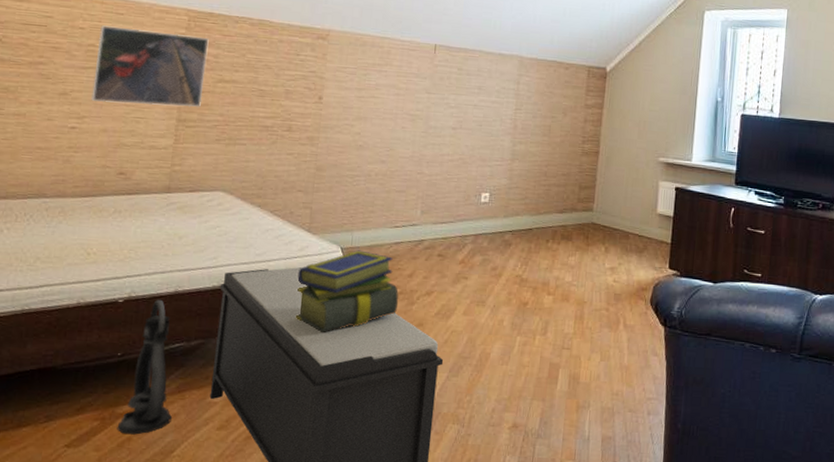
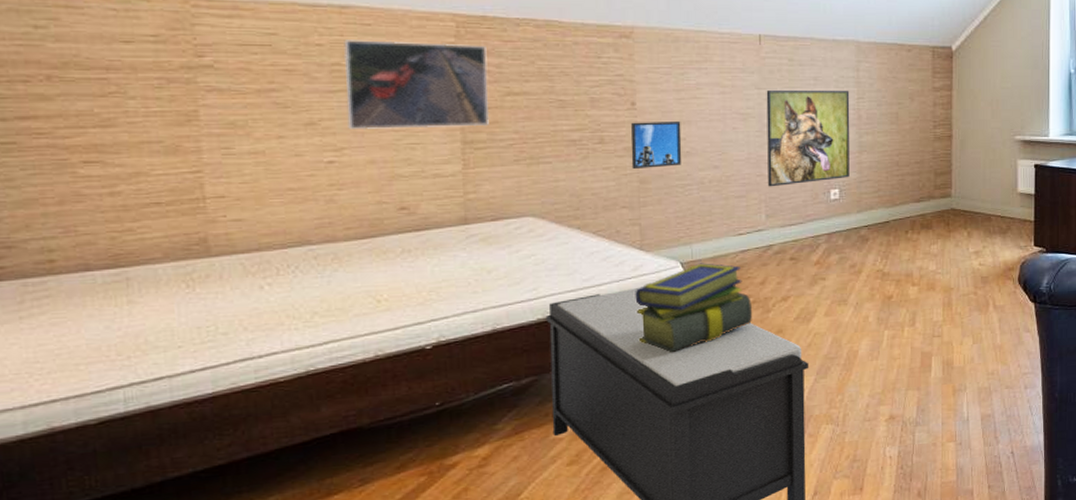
lantern: present [117,299,172,435] -> none [449,340,512,485]
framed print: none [311,114,358,158] -> present [630,120,682,169]
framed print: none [426,95,509,185] -> present [766,89,850,187]

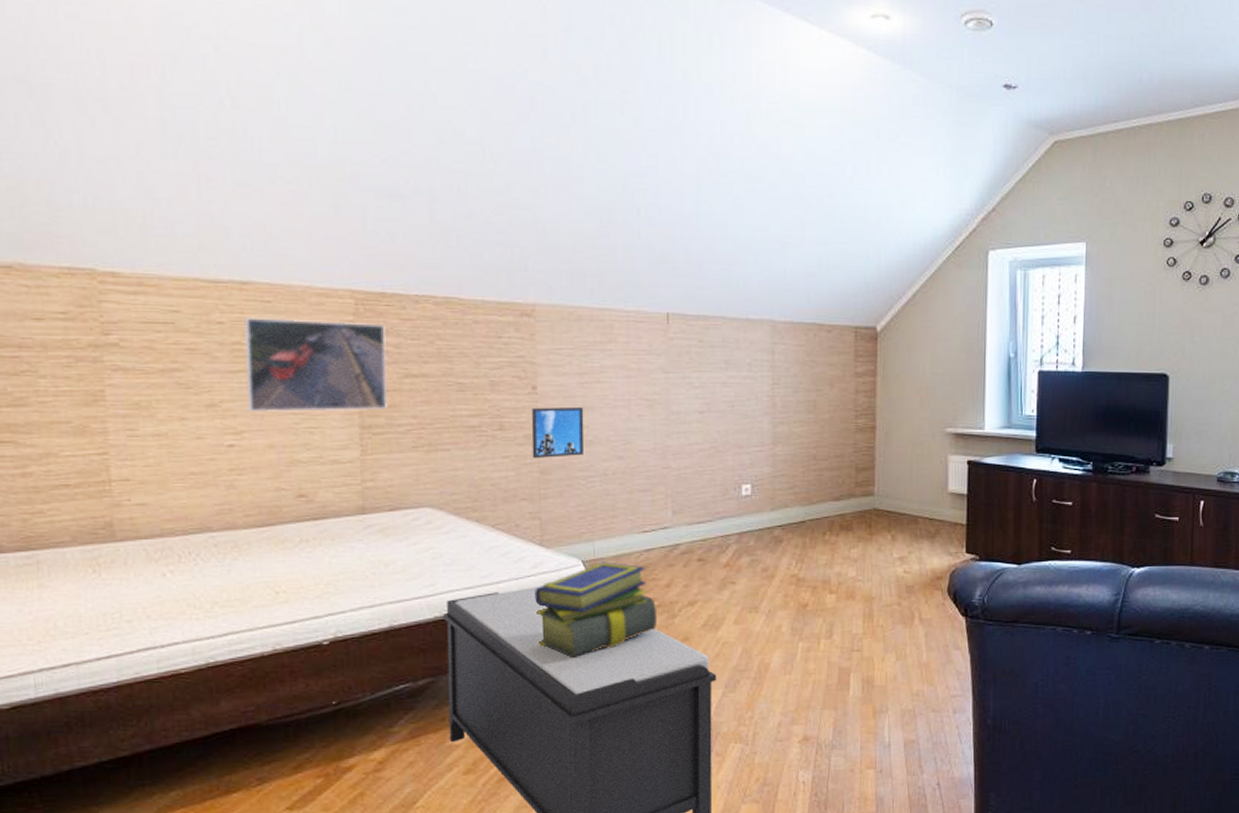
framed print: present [766,89,850,187] -> none [674,373,764,481]

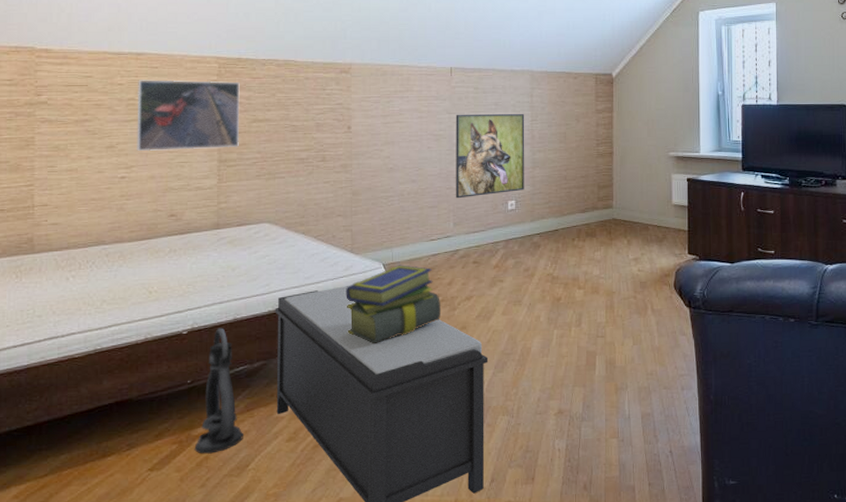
lantern: none [345,637,408,790] -> present [194,327,243,454]
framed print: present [531,406,585,458] -> none [346,141,387,182]
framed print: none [674,373,764,481] -> present [455,113,525,199]

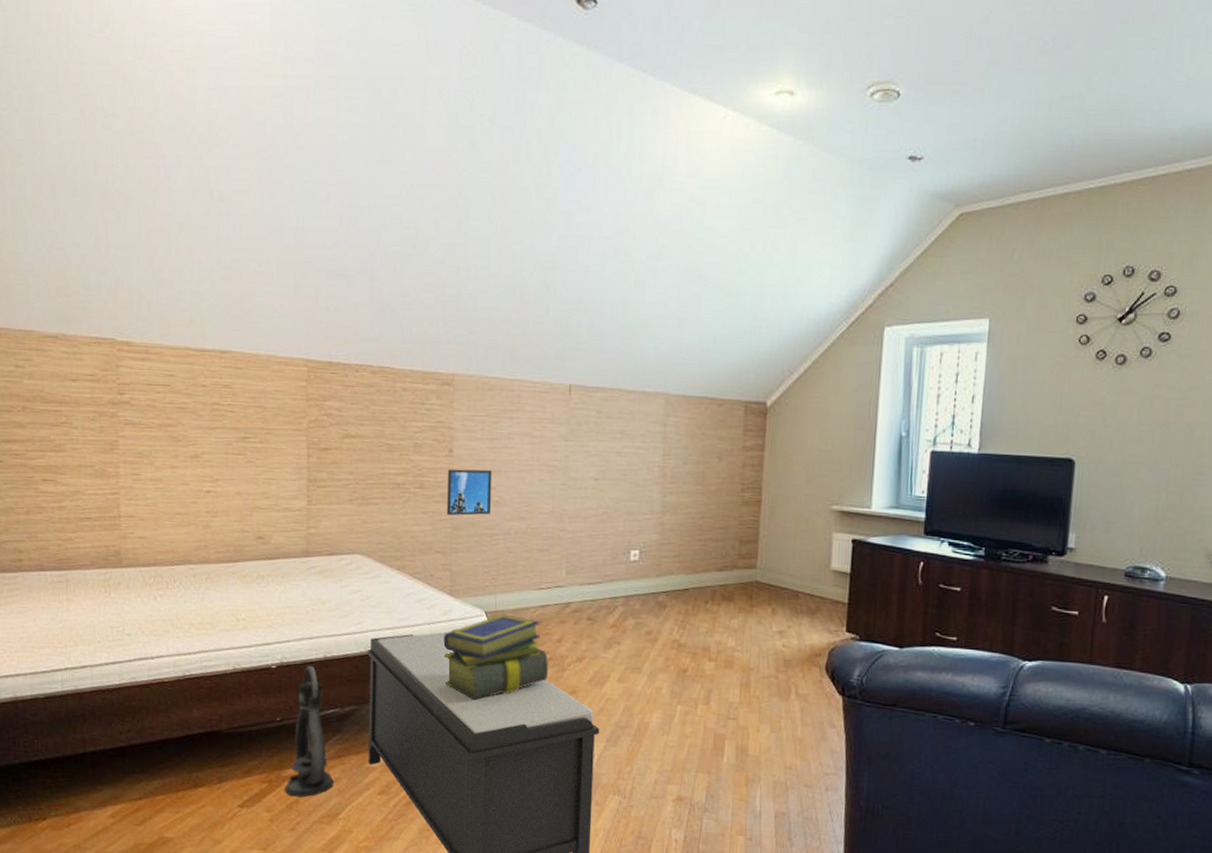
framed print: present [137,79,240,152] -> none [221,382,331,467]
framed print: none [346,141,387,182] -> present [446,469,492,516]
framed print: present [455,113,525,199] -> none [570,442,656,543]

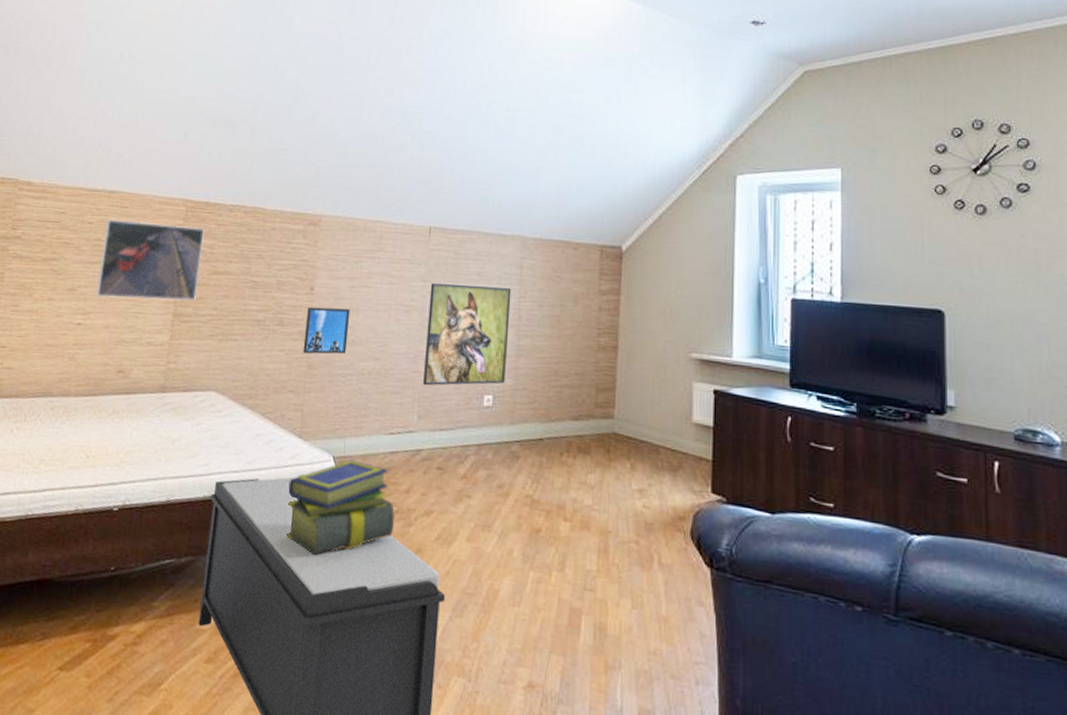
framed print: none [221,382,331,467] -> present [96,219,205,302]
lantern: present [284,665,334,797] -> none [107,508,162,662]
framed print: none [570,442,656,543] -> present [423,282,512,386]

